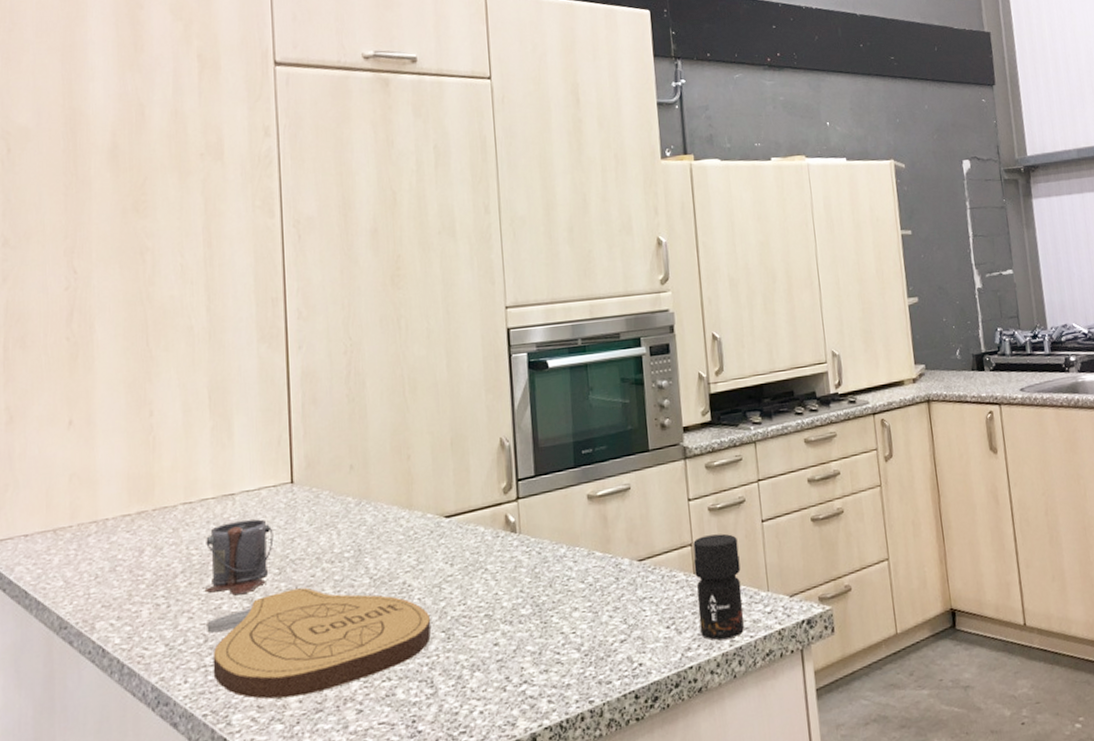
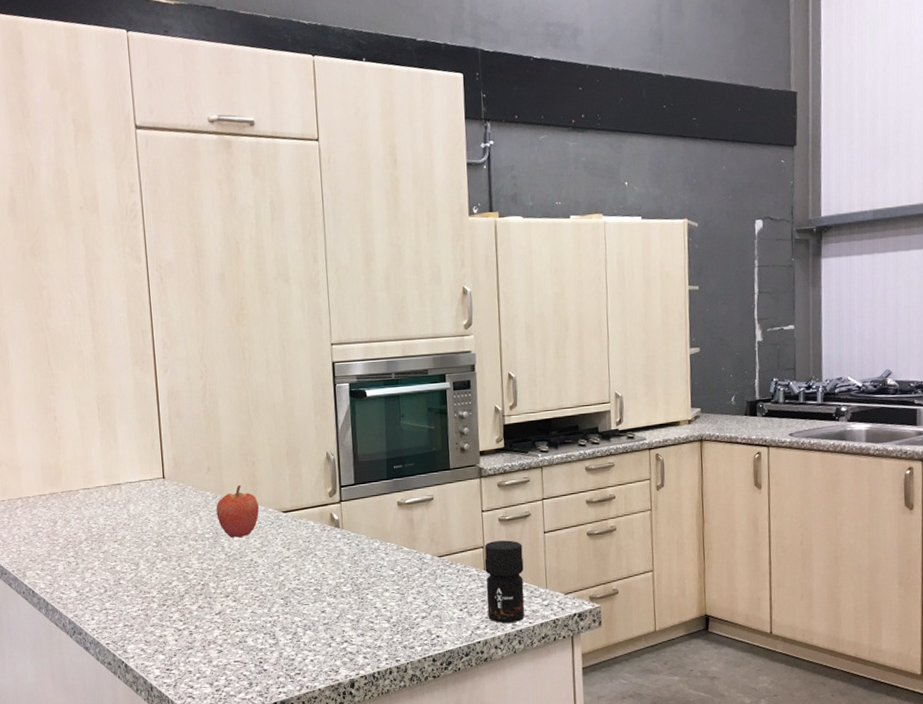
paint can: present [204,519,274,595] -> none [101,504,152,559]
cutting board: present [207,587,431,699] -> none [105,558,273,637]
apple: none [359,486,415,555] -> present [216,485,259,538]

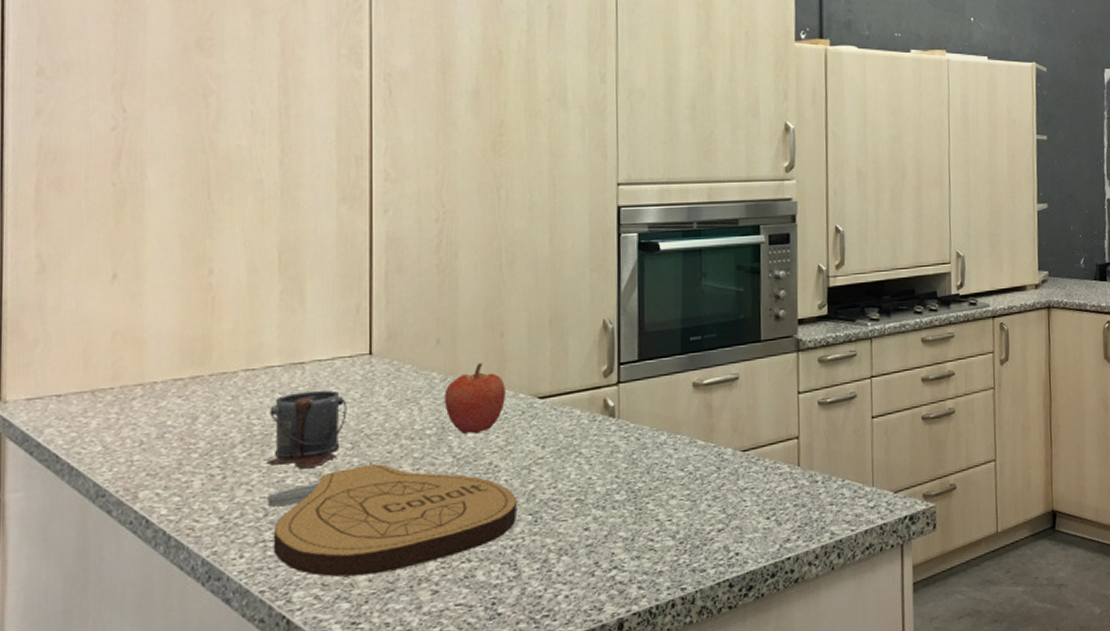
paint can: none [101,504,152,559] -> present [266,390,347,468]
cutting board: none [105,558,273,637] -> present [268,464,518,577]
jar: present [484,540,525,624] -> none [799,428,846,533]

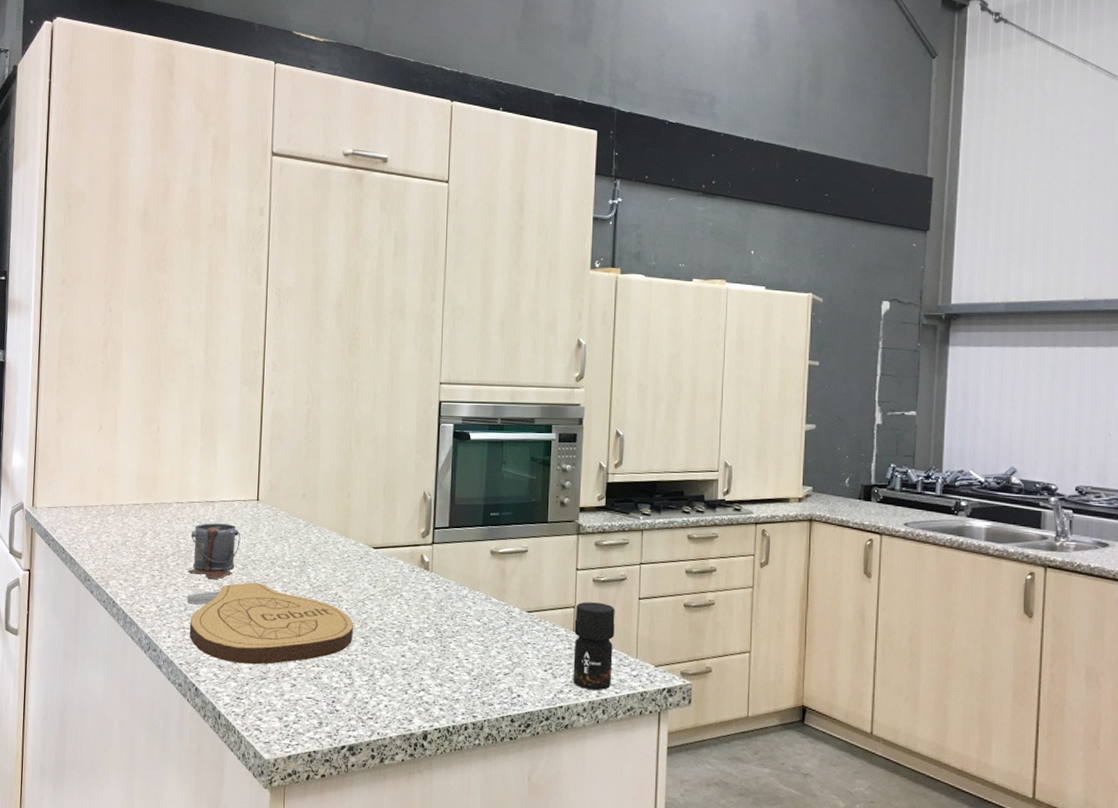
apple: present [444,363,505,434] -> none [306,516,349,570]
jar: none [799,428,846,533] -> present [573,602,615,691]

